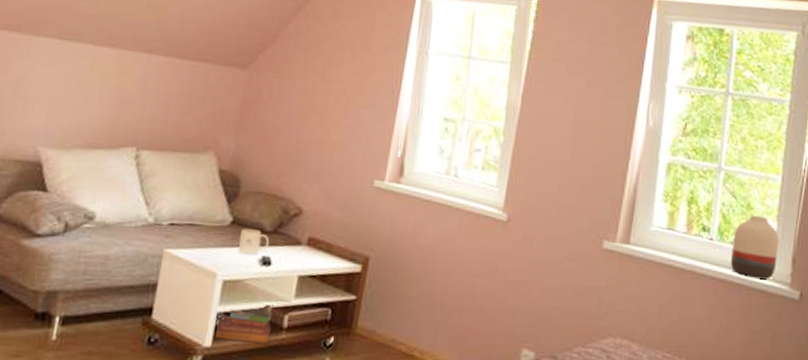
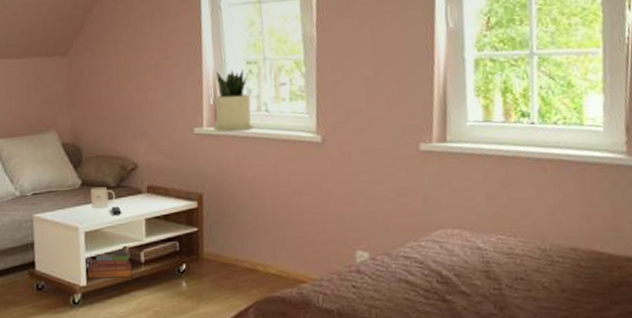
planter: none [395,122,444,195] -> present [213,69,254,133]
vase: present [731,215,779,280] -> none [556,91,609,154]

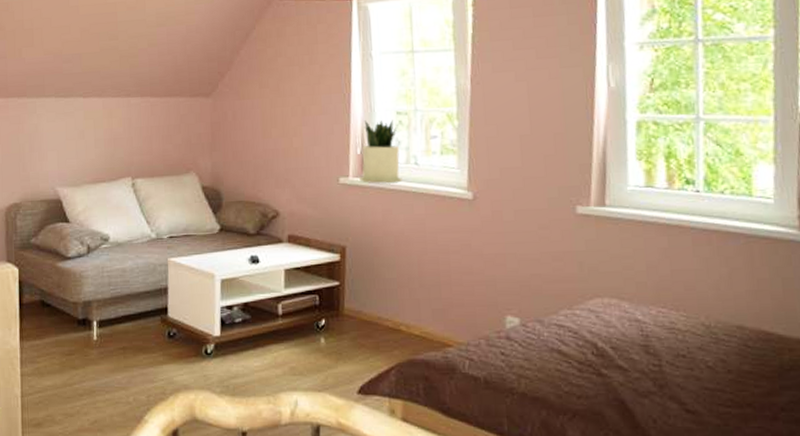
books: present [86,245,132,279] -> none [221,296,269,330]
mug: present [90,186,116,210] -> none [228,233,255,257]

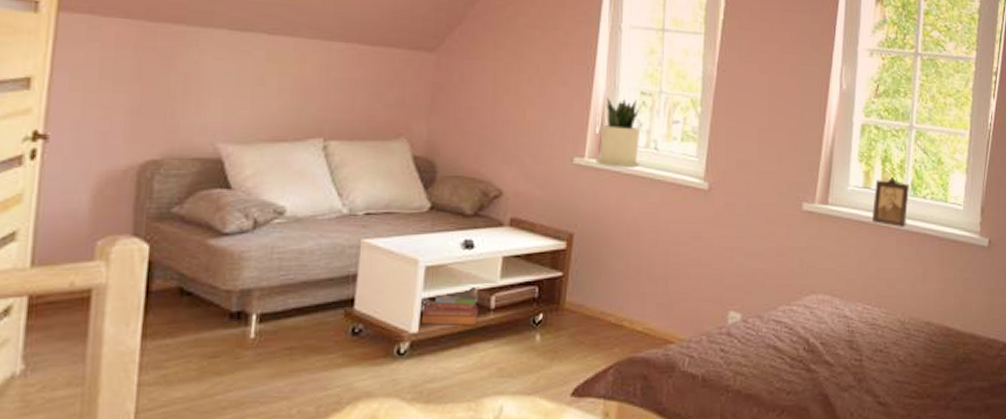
books: none [221,296,269,330] -> present [420,286,479,325]
photo frame: none [658,174,704,226] -> present [871,177,910,227]

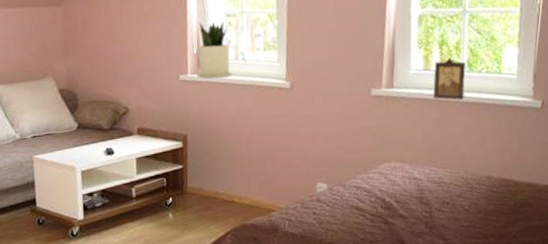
books: present [420,286,479,325] -> none [83,182,125,213]

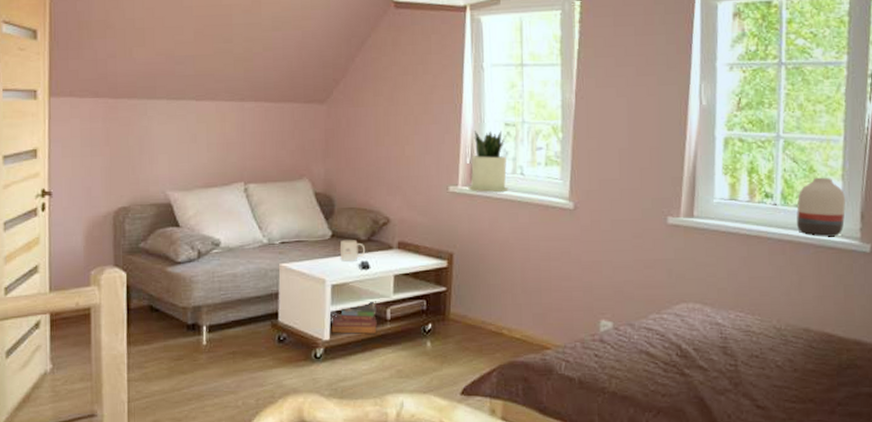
books: none [83,182,125,213] -> present [331,301,377,334]
mug: none [85,129,109,150] -> present [339,239,366,263]
photo frame: present [433,58,467,100] -> none [740,188,780,236]
vase: none [480,45,521,98] -> present [796,177,846,237]

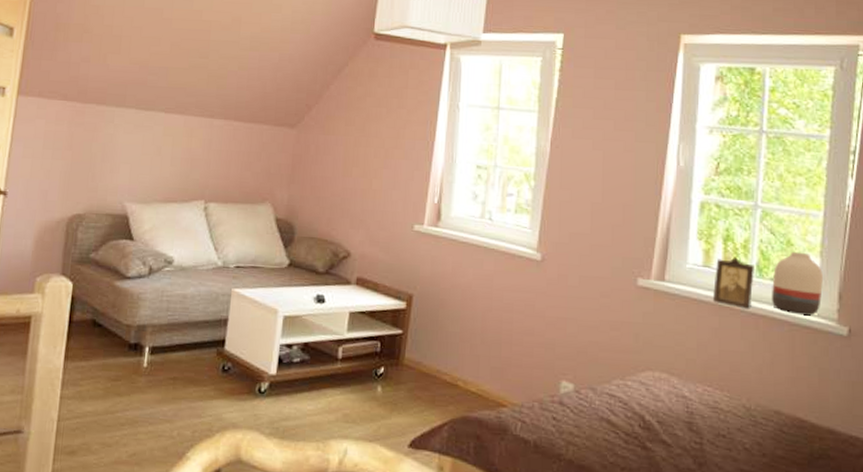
books: present [331,301,377,334] -> none [278,337,329,372]
mug: present [339,239,366,263] -> none [295,269,323,295]
planter: present [468,131,509,193] -> none [434,170,477,237]
photo frame: none [740,188,780,236] -> present [712,257,756,309]

